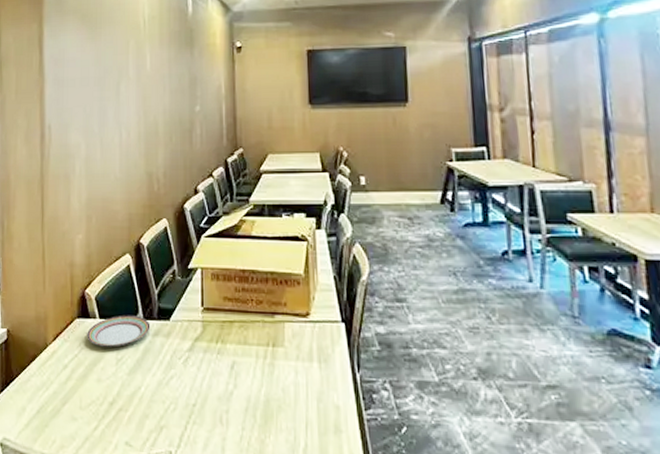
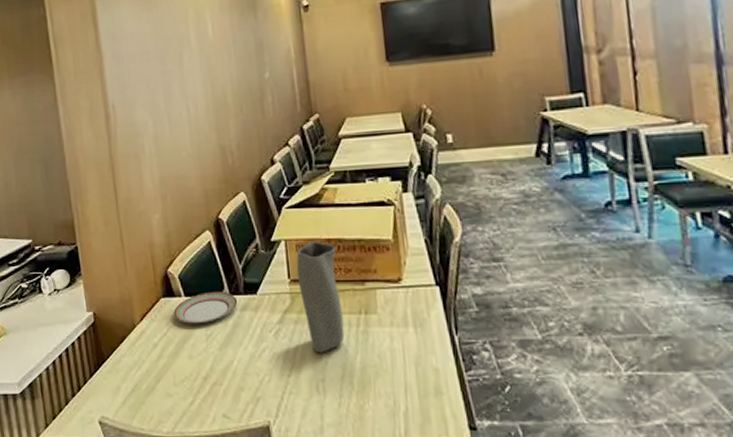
vase: none [210,271,251,383] -> present [296,242,345,353]

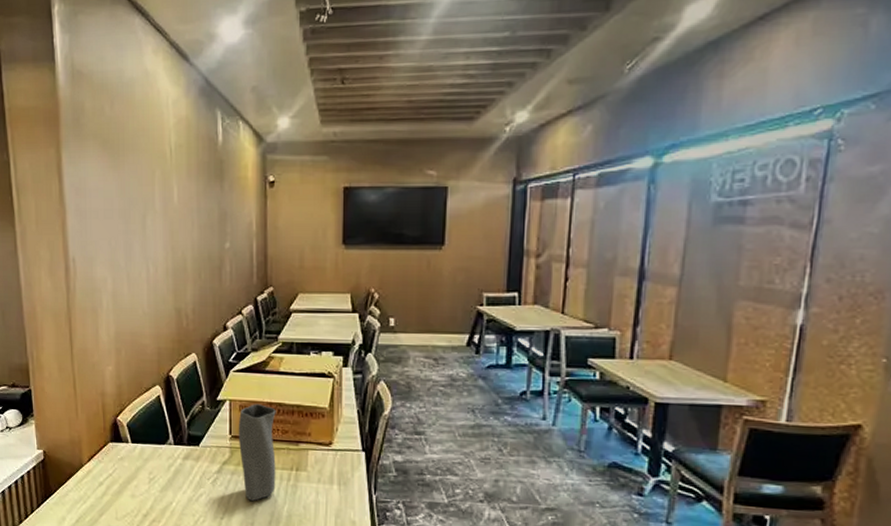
plate: present [174,291,238,324] -> none [120,440,181,468]

